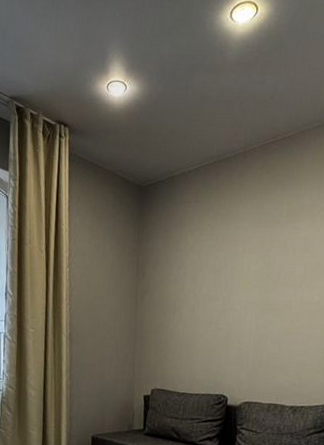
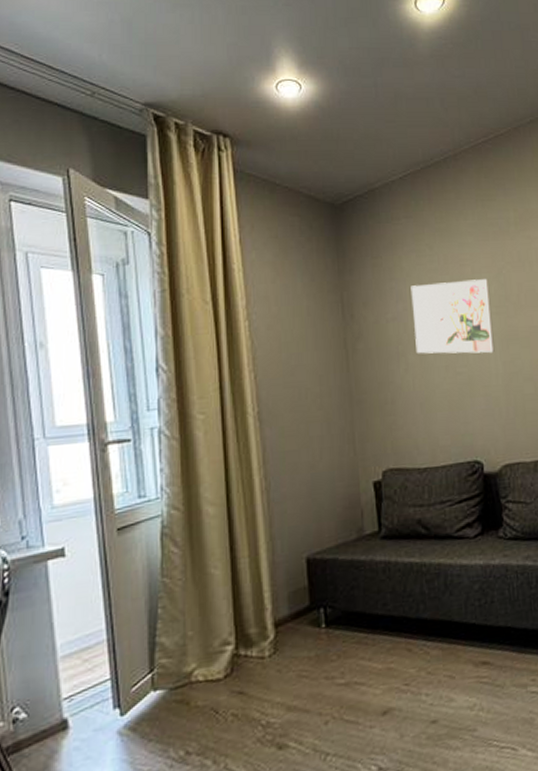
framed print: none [189,256,255,318] -> present [410,279,495,354]

